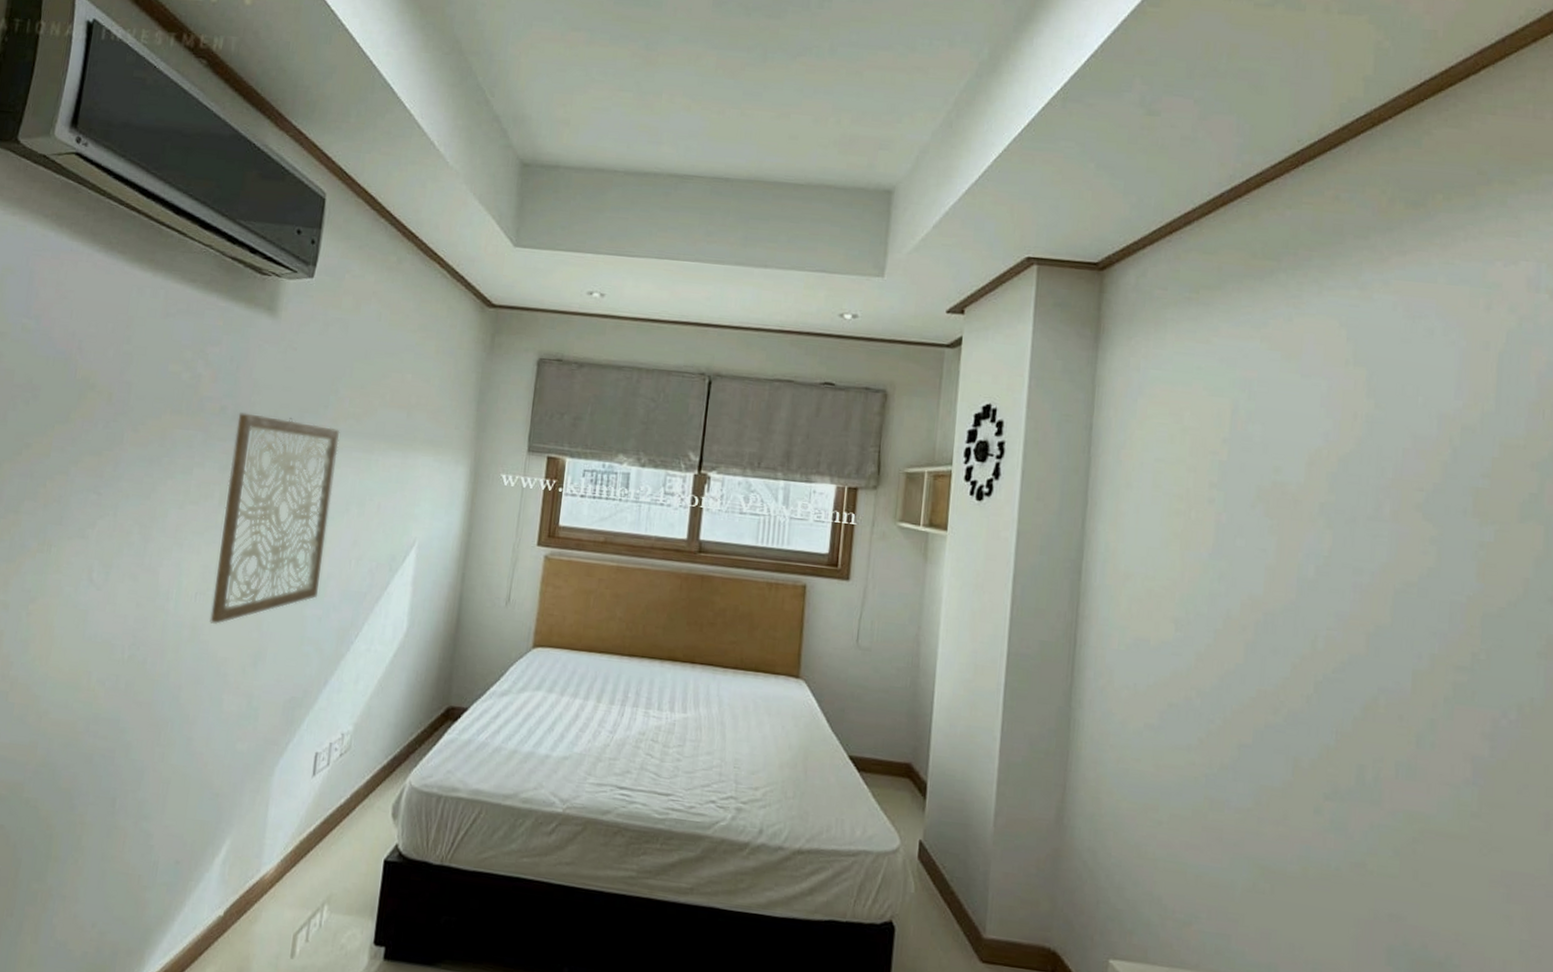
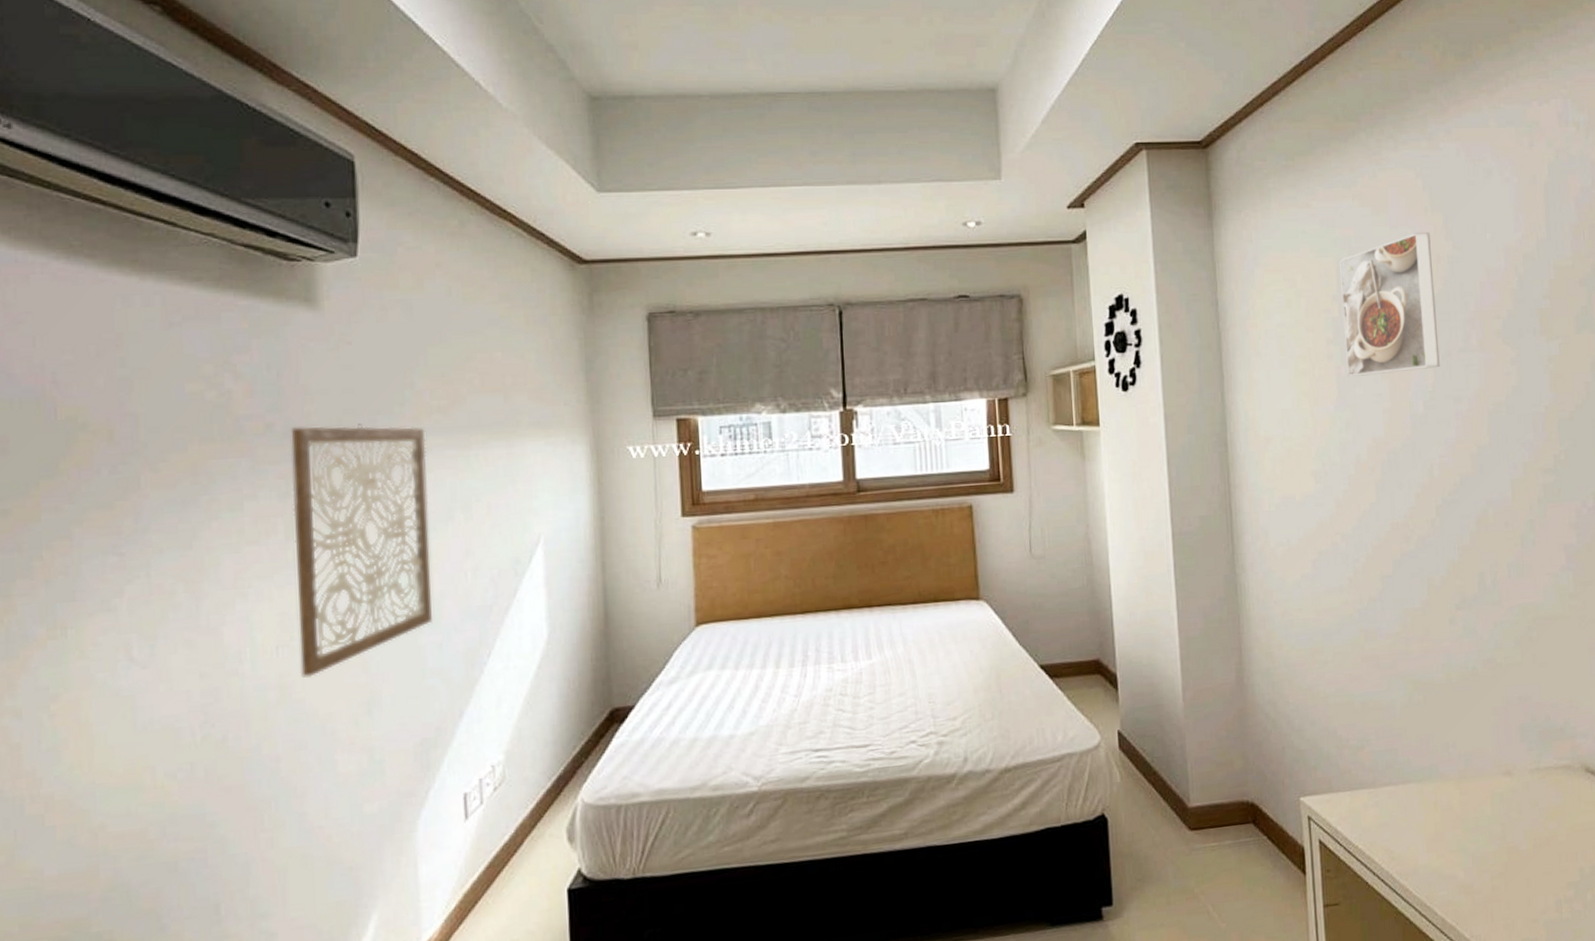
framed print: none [1229,385,1349,533] -> present [1338,232,1440,377]

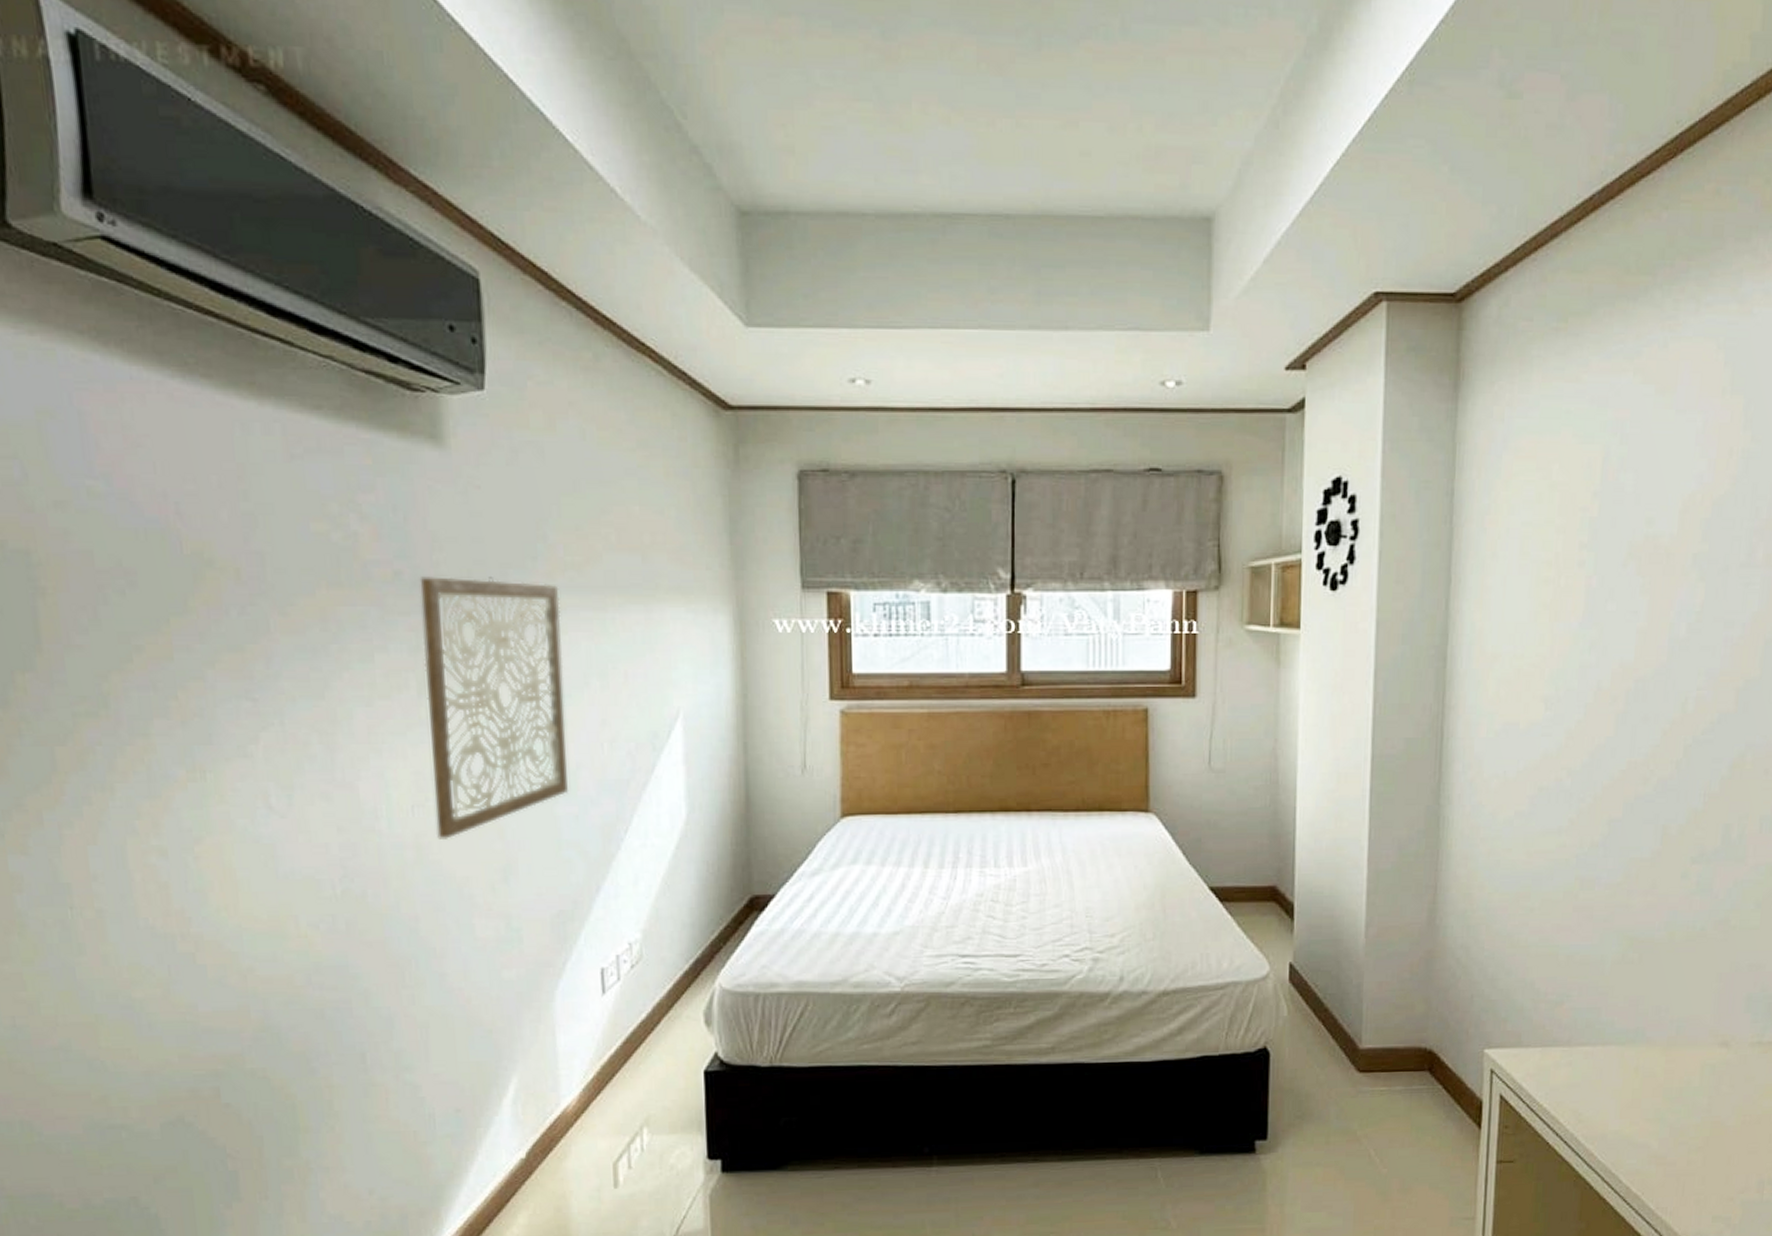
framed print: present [1338,232,1440,377] -> none [1599,419,1725,589]

